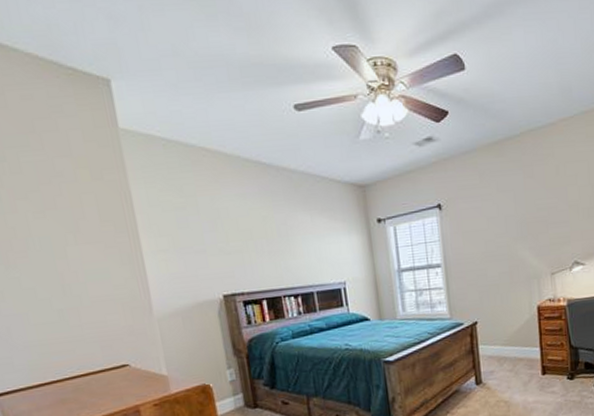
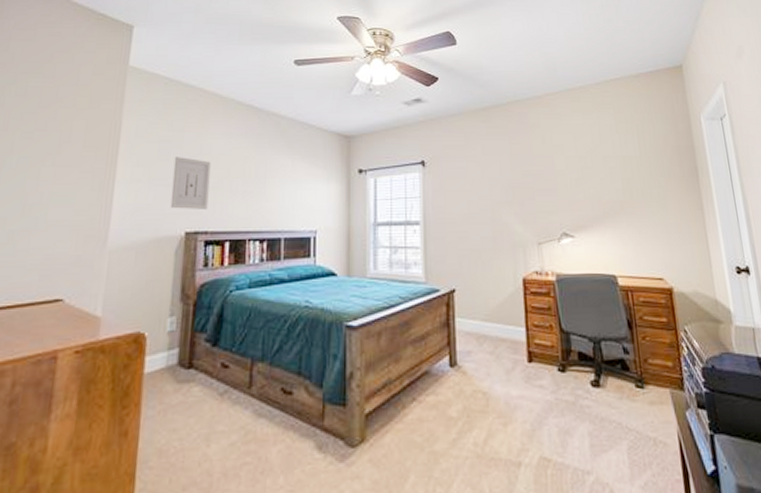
wall art: none [194,223,239,274] -> present [170,157,211,209]

